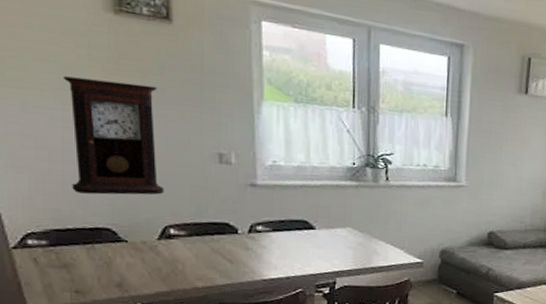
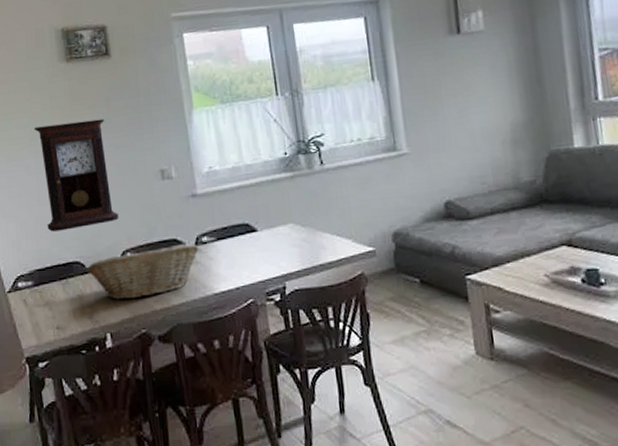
fruit basket: none [118,225,252,274] -> present [86,243,199,300]

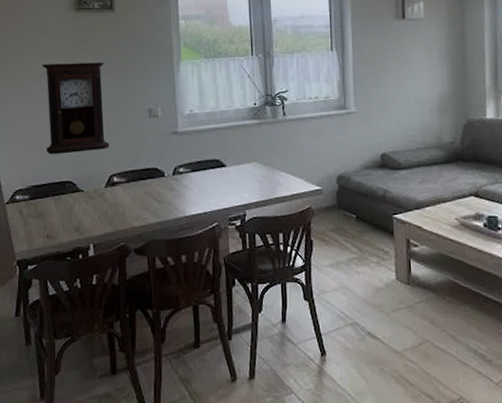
fruit basket: present [86,243,199,300] -> none [77,172,176,216]

